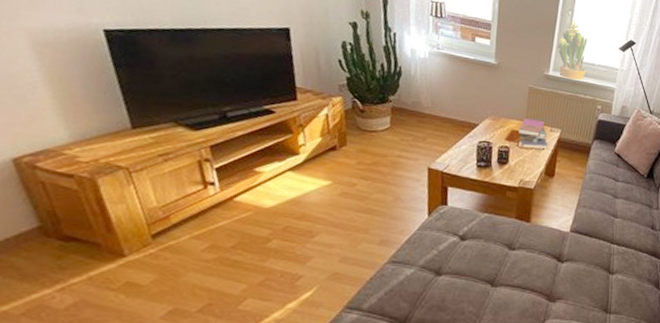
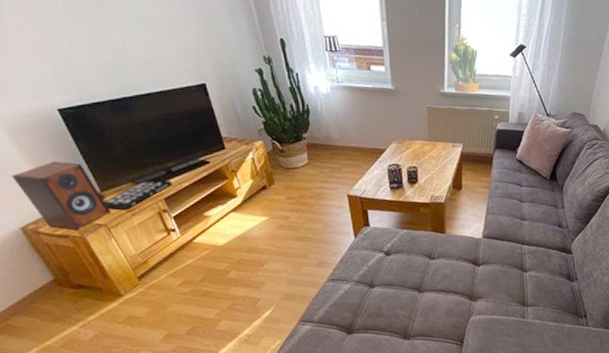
speaker: none [20,86,138,170] -> present [11,161,110,230]
game console: none [131,121,224,154] -> present [103,179,172,211]
books: present [518,118,548,151] -> none [423,137,453,167]

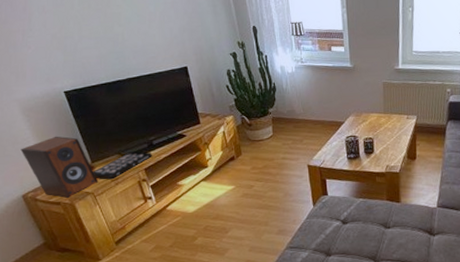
potted flower: present [448,34,480,94] -> none [402,16,433,70]

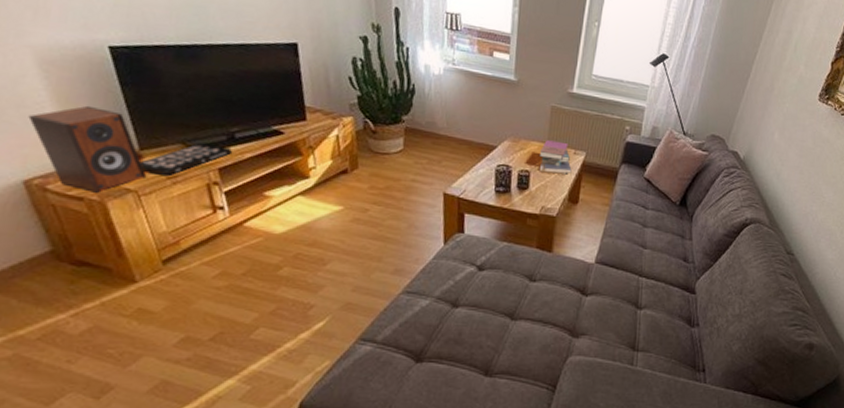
books: none [379,110,407,138] -> present [539,140,572,176]

